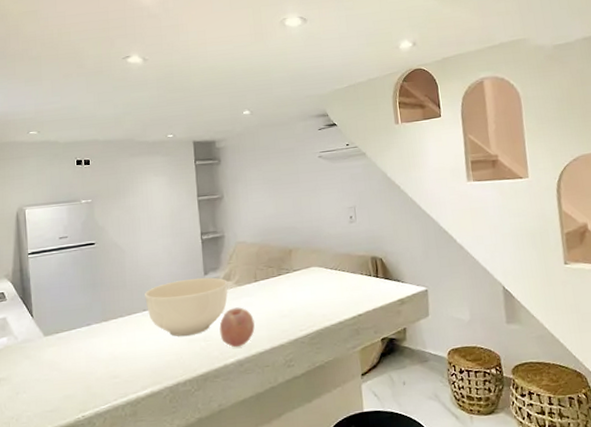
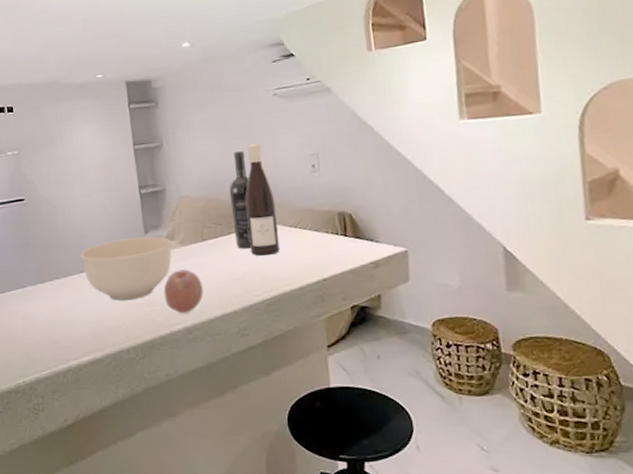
wine bottle: none [279,203,298,289] -> present [228,150,252,249]
bottle: none [293,198,322,295] -> present [245,144,280,256]

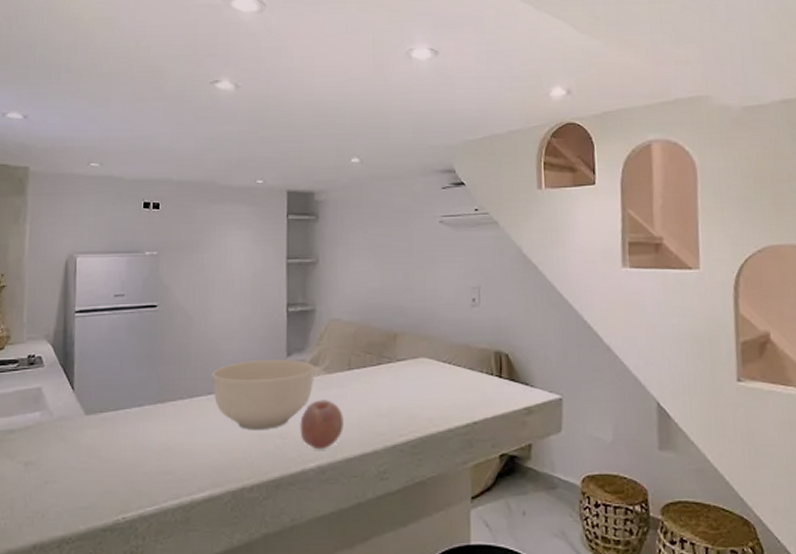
wine bottle: present [228,150,252,249] -> none [383,276,406,382]
bottle: present [245,144,280,256] -> none [399,271,432,391]

